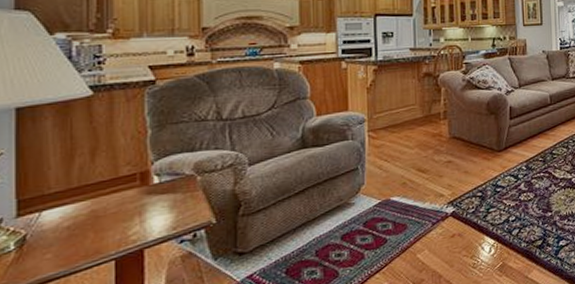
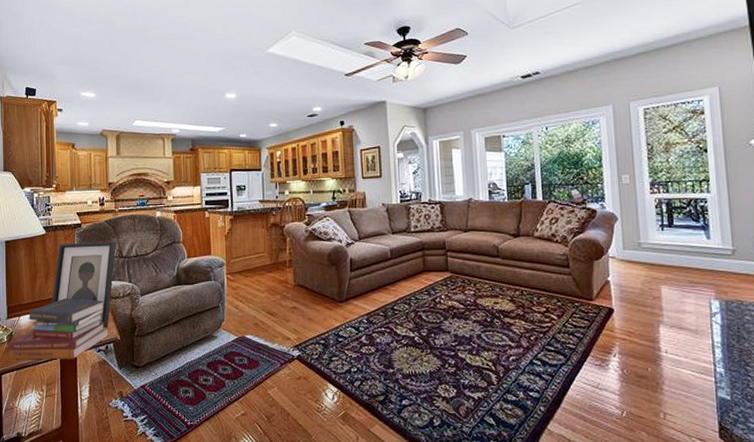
books: none [18,176,198,274] -> present [8,298,109,360]
picture frame: none [102,100,212,213] -> present [52,241,116,329]

